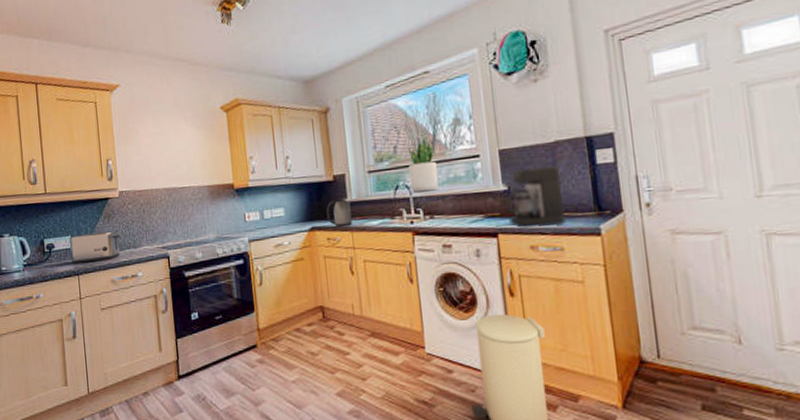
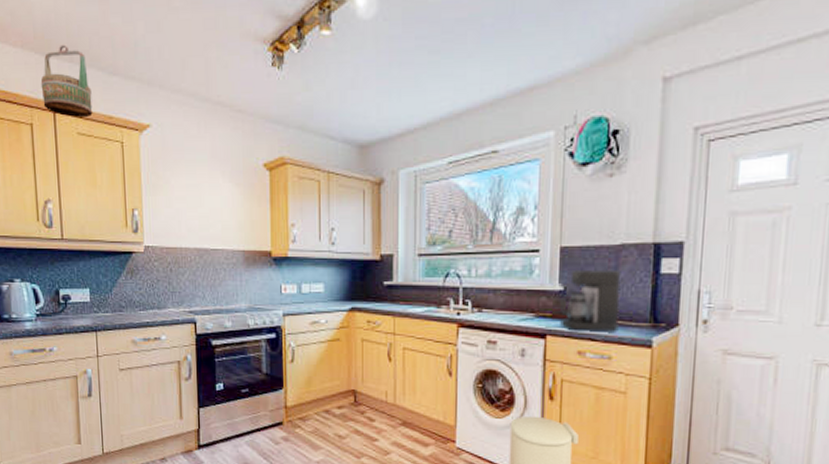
decorative basket: none [24,26,69,86] -> present [40,44,93,119]
toaster: present [68,230,121,265] -> none [87,288,144,320]
kettle: present [326,198,352,228] -> none [369,280,395,311]
planter: present [407,137,439,193] -> none [461,223,493,283]

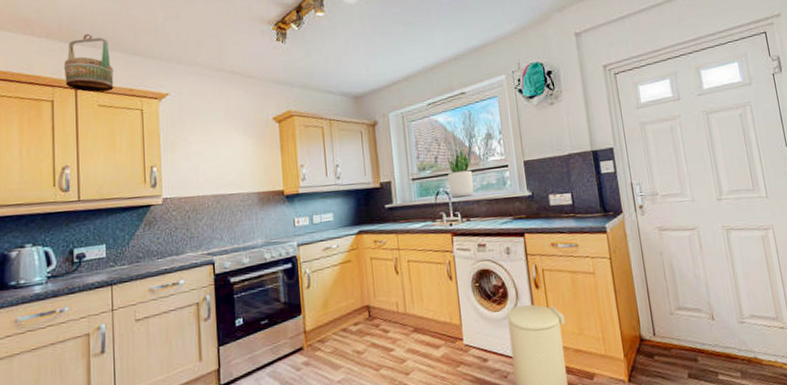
planter: none [461,223,493,283] -> present [447,149,474,198]
coffee maker: present [559,269,621,332] -> none [530,175,579,228]

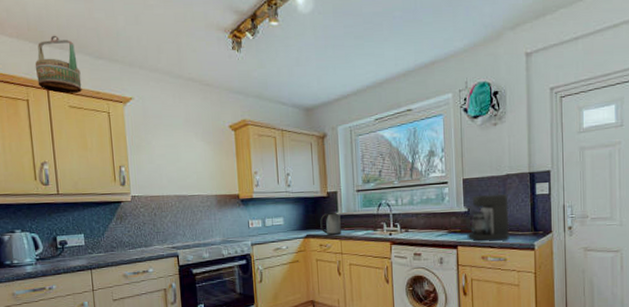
kettle: none [373,203,397,231] -> present [320,212,341,236]
planter: present [447,149,474,198] -> none [390,164,414,210]
coffee maker: none [530,175,579,228] -> present [465,194,510,242]

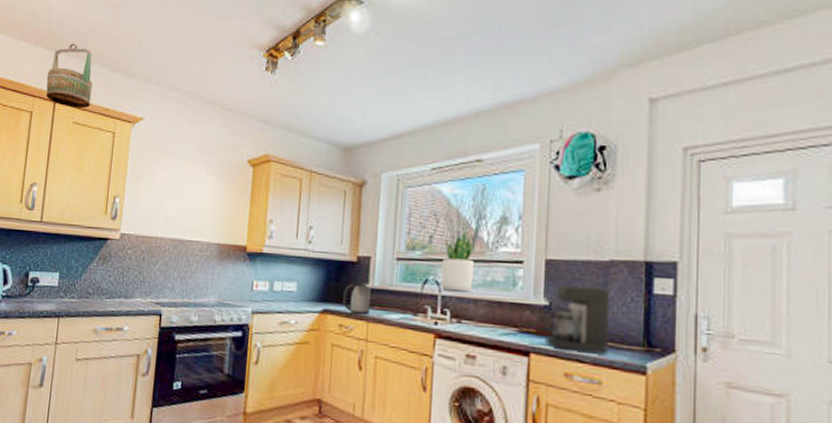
planter: none [390,164,414,210] -> present [441,231,474,293]

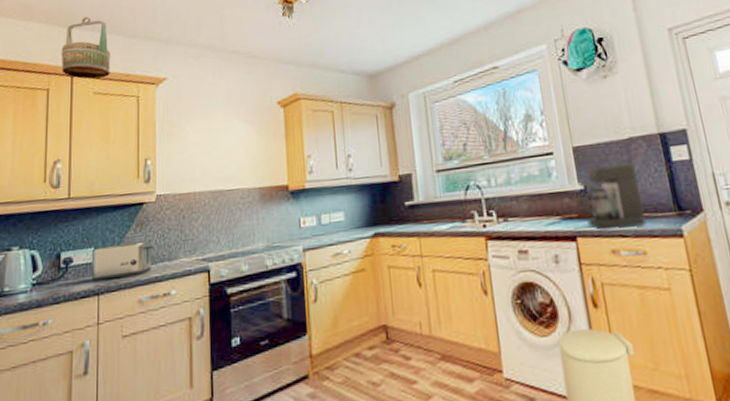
toaster: none [53,272,113,307] -> present [91,240,154,283]
kettle: present [343,283,371,316] -> none [391,200,420,233]
planter: present [441,231,474,293] -> none [477,134,512,193]

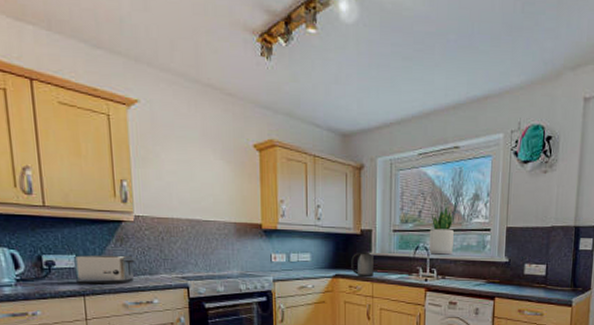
decorative basket: present [61,16,110,79] -> none [14,11,75,88]
kettle: none [391,200,420,233] -> present [351,251,374,278]
planter: none [477,134,512,193] -> present [429,206,454,255]
coffee maker: present [582,164,647,230] -> none [505,245,551,295]

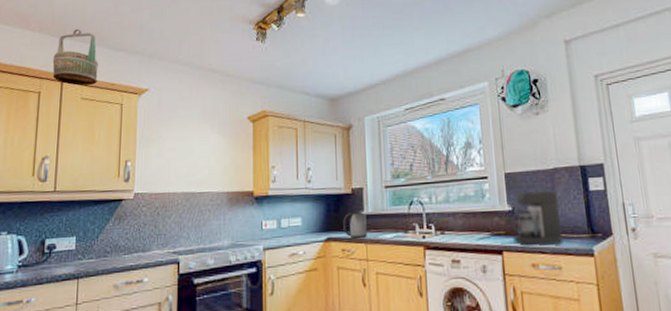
decorative basket: none [14,11,75,88] -> present [52,29,98,86]
toaster: present [73,254,135,285] -> none [72,233,130,268]
planter: present [429,206,454,255] -> none [422,157,450,209]
coffee maker: none [505,245,551,295] -> present [510,191,564,246]

